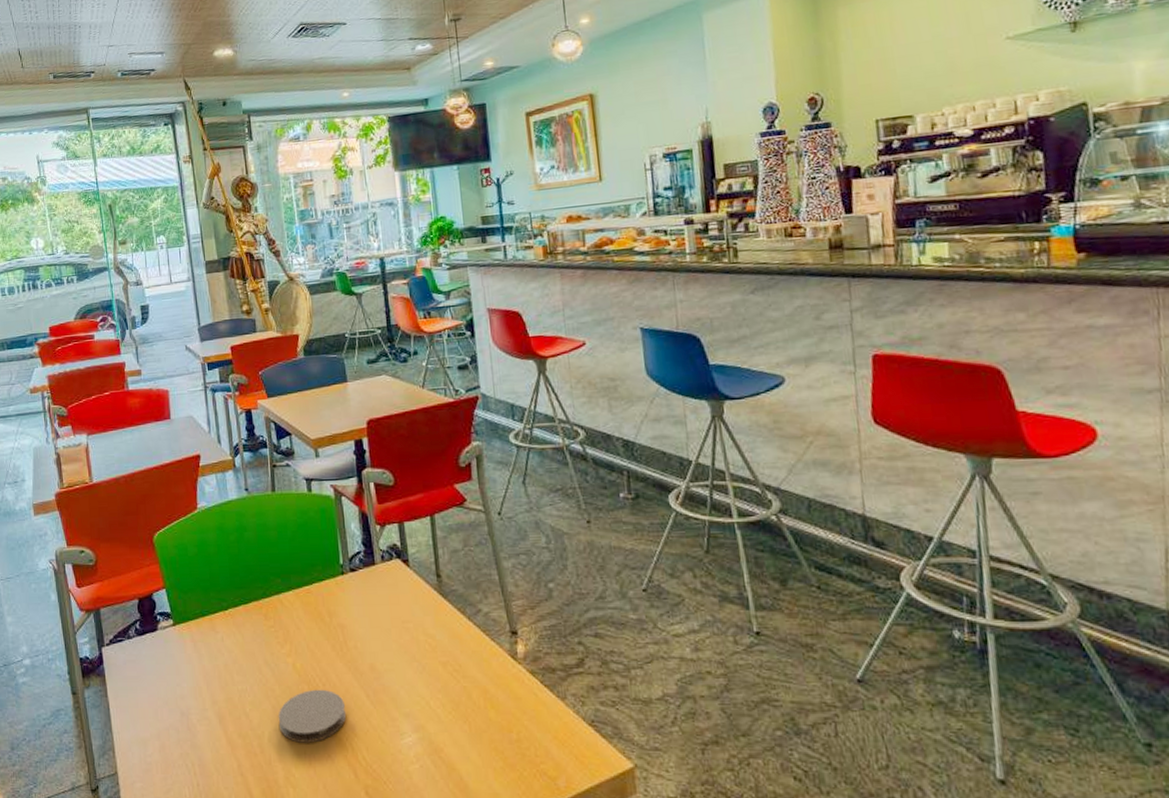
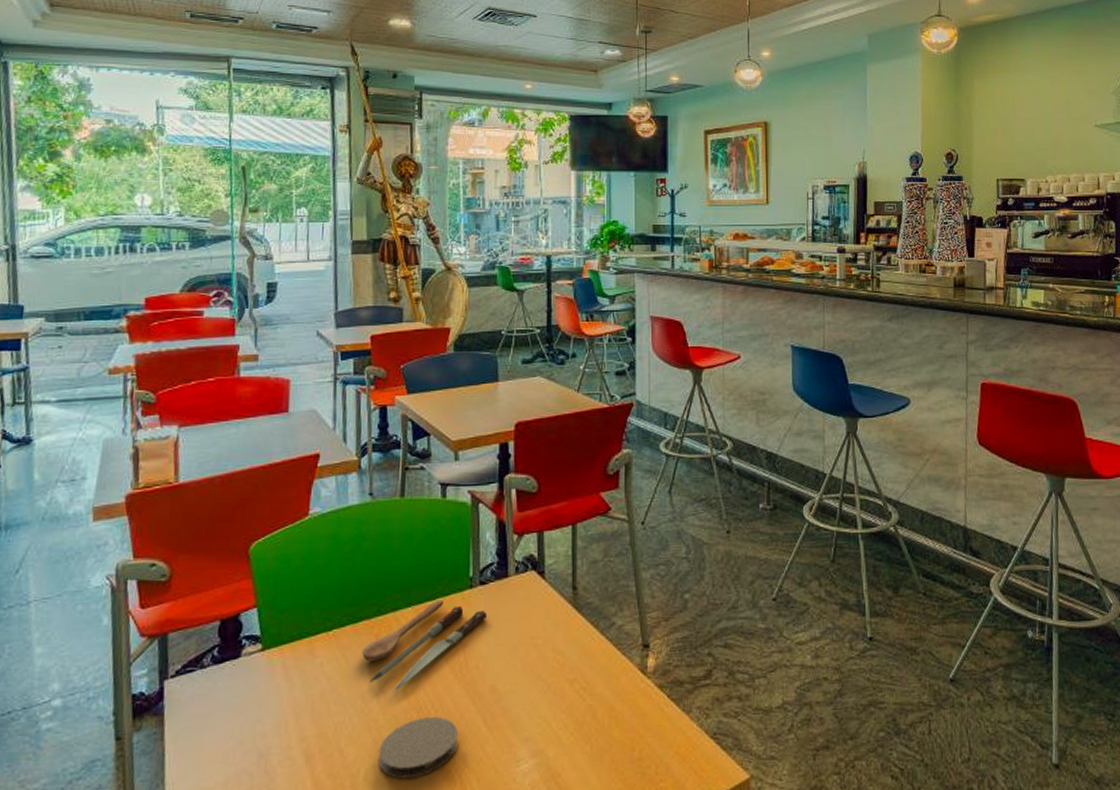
spoon: none [255,585,360,668] -> present [362,600,488,694]

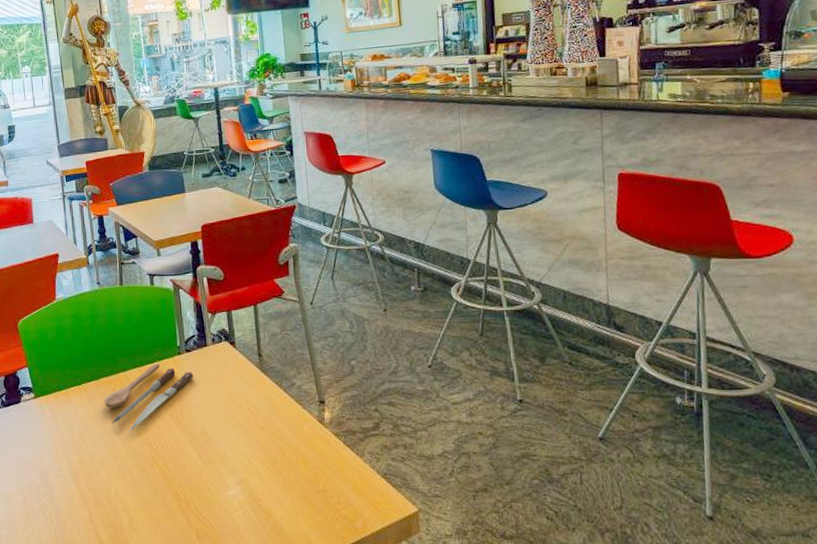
coaster: present [378,716,459,779] -> none [123,450,181,495]

